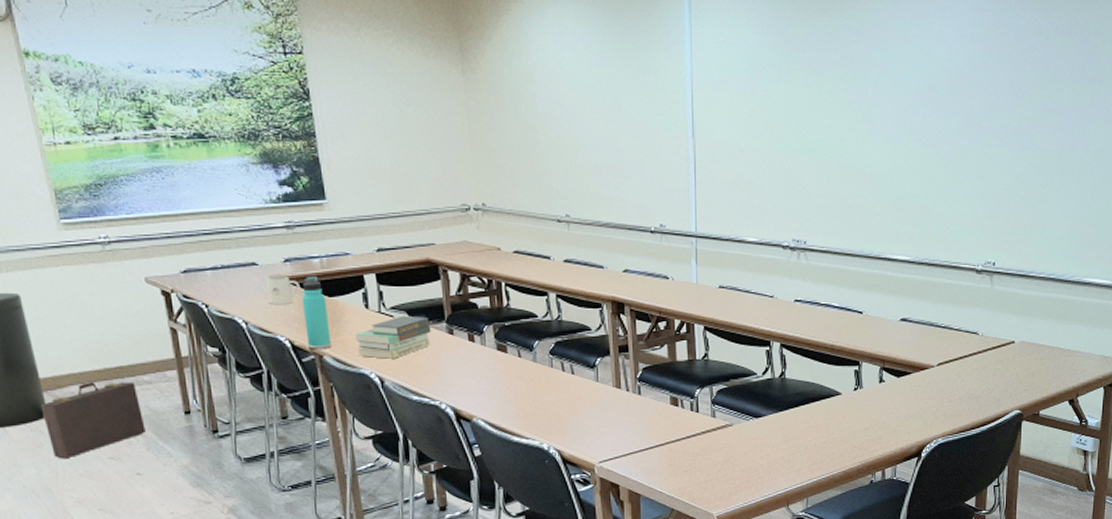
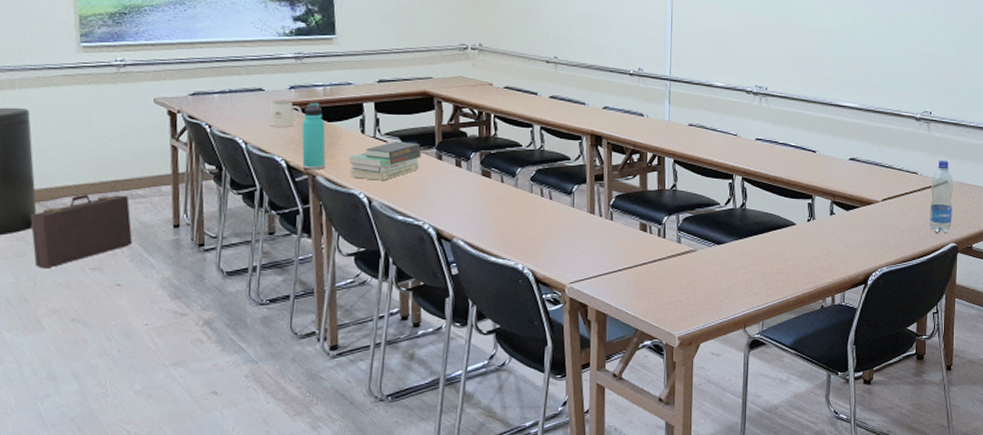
bottle: none [991,317,1019,399] -> present [930,160,954,233]

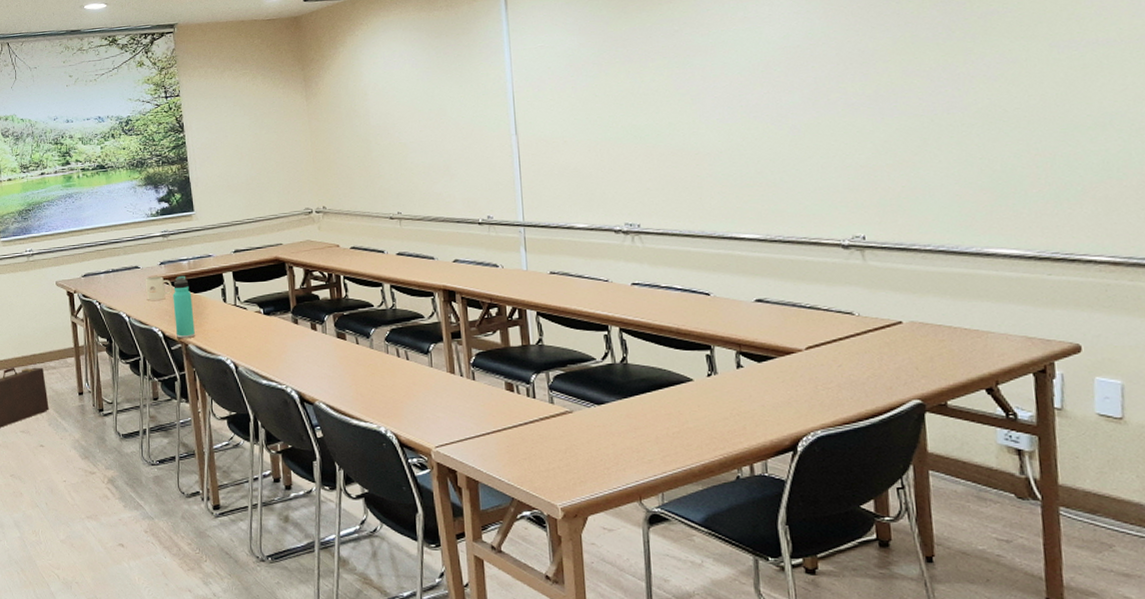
books: present [349,141,422,181] -> none [215,307,279,347]
bottle: present [930,160,954,233] -> none [875,295,912,387]

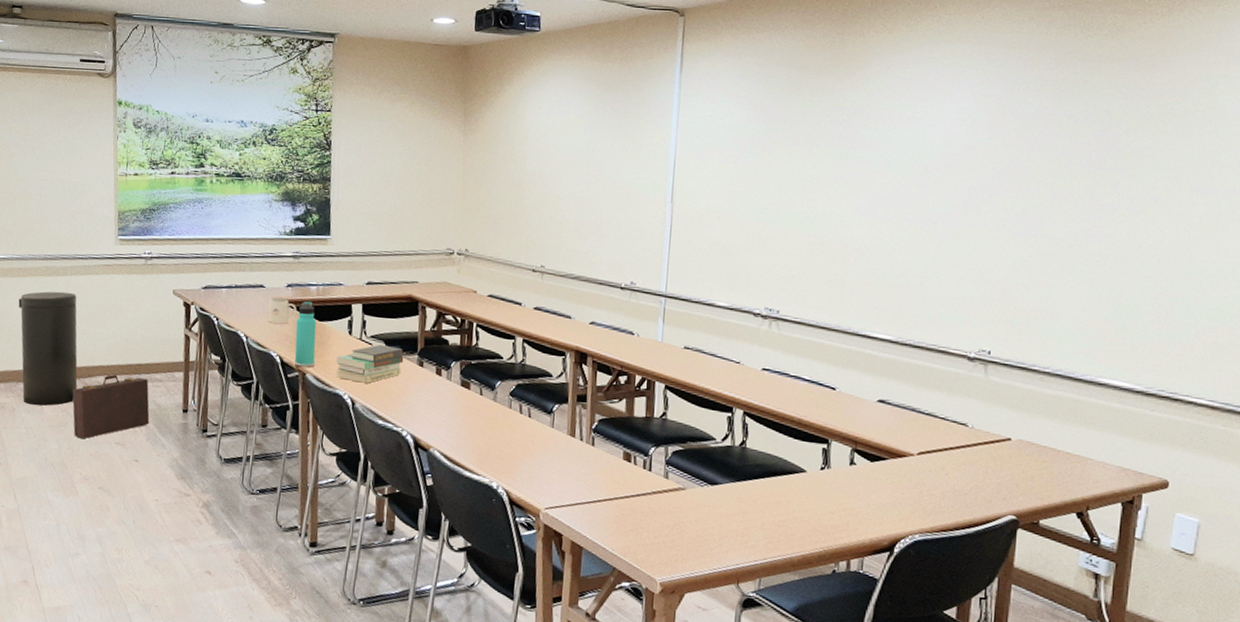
books: none [215,307,279,347] -> present [336,344,404,383]

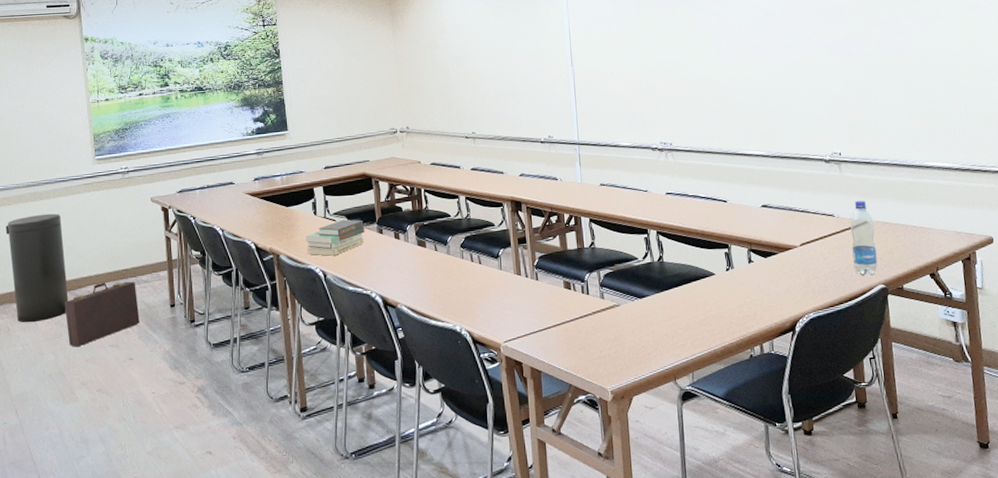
mug: present [268,298,297,325] -> none [239,191,266,215]
thermos bottle: present [294,301,317,368] -> none [266,190,286,251]
bottle: none [981,411,1017,502] -> present [850,200,878,275]

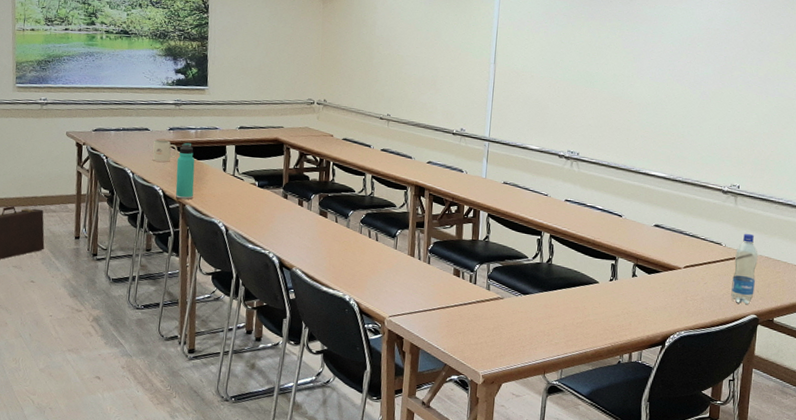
mug: none [239,191,266,215] -> present [152,140,178,163]
thermos bottle: none [266,190,286,251] -> present [175,142,195,200]
books: present [306,219,365,256] -> none [212,180,271,213]

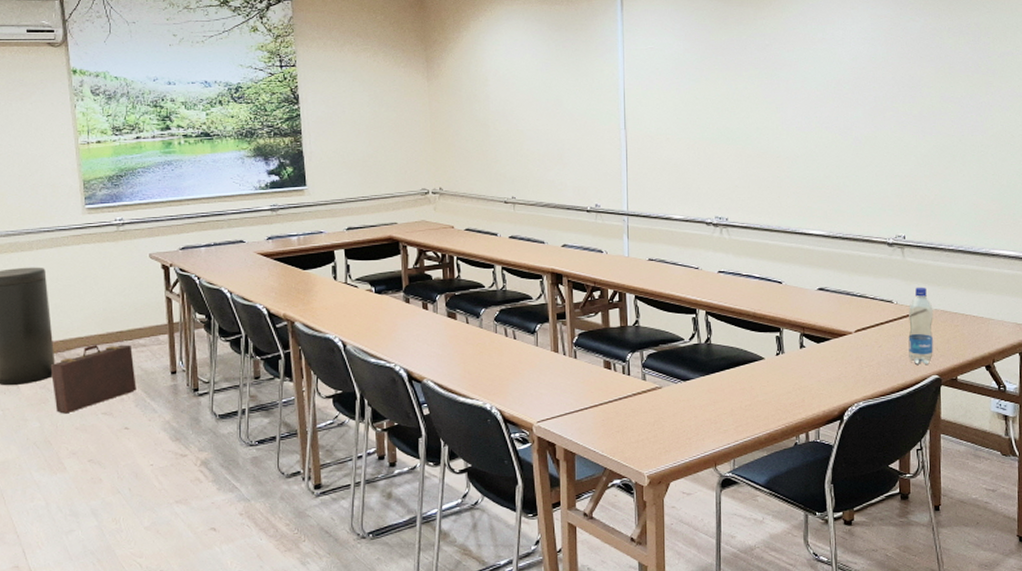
mug: present [152,140,178,163] -> none [250,251,280,277]
thermos bottle: present [175,142,195,200] -> none [280,251,302,317]

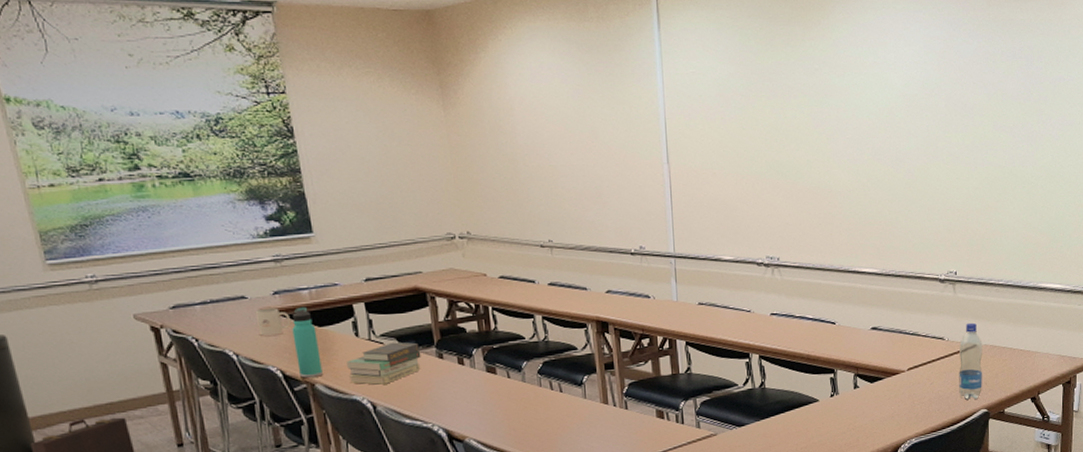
mug: none [250,251,280,277] -> present [255,308,291,337]
thermos bottle: none [280,251,302,317] -> present [292,306,323,379]
books: none [324,286,390,325] -> present [347,342,421,385]

